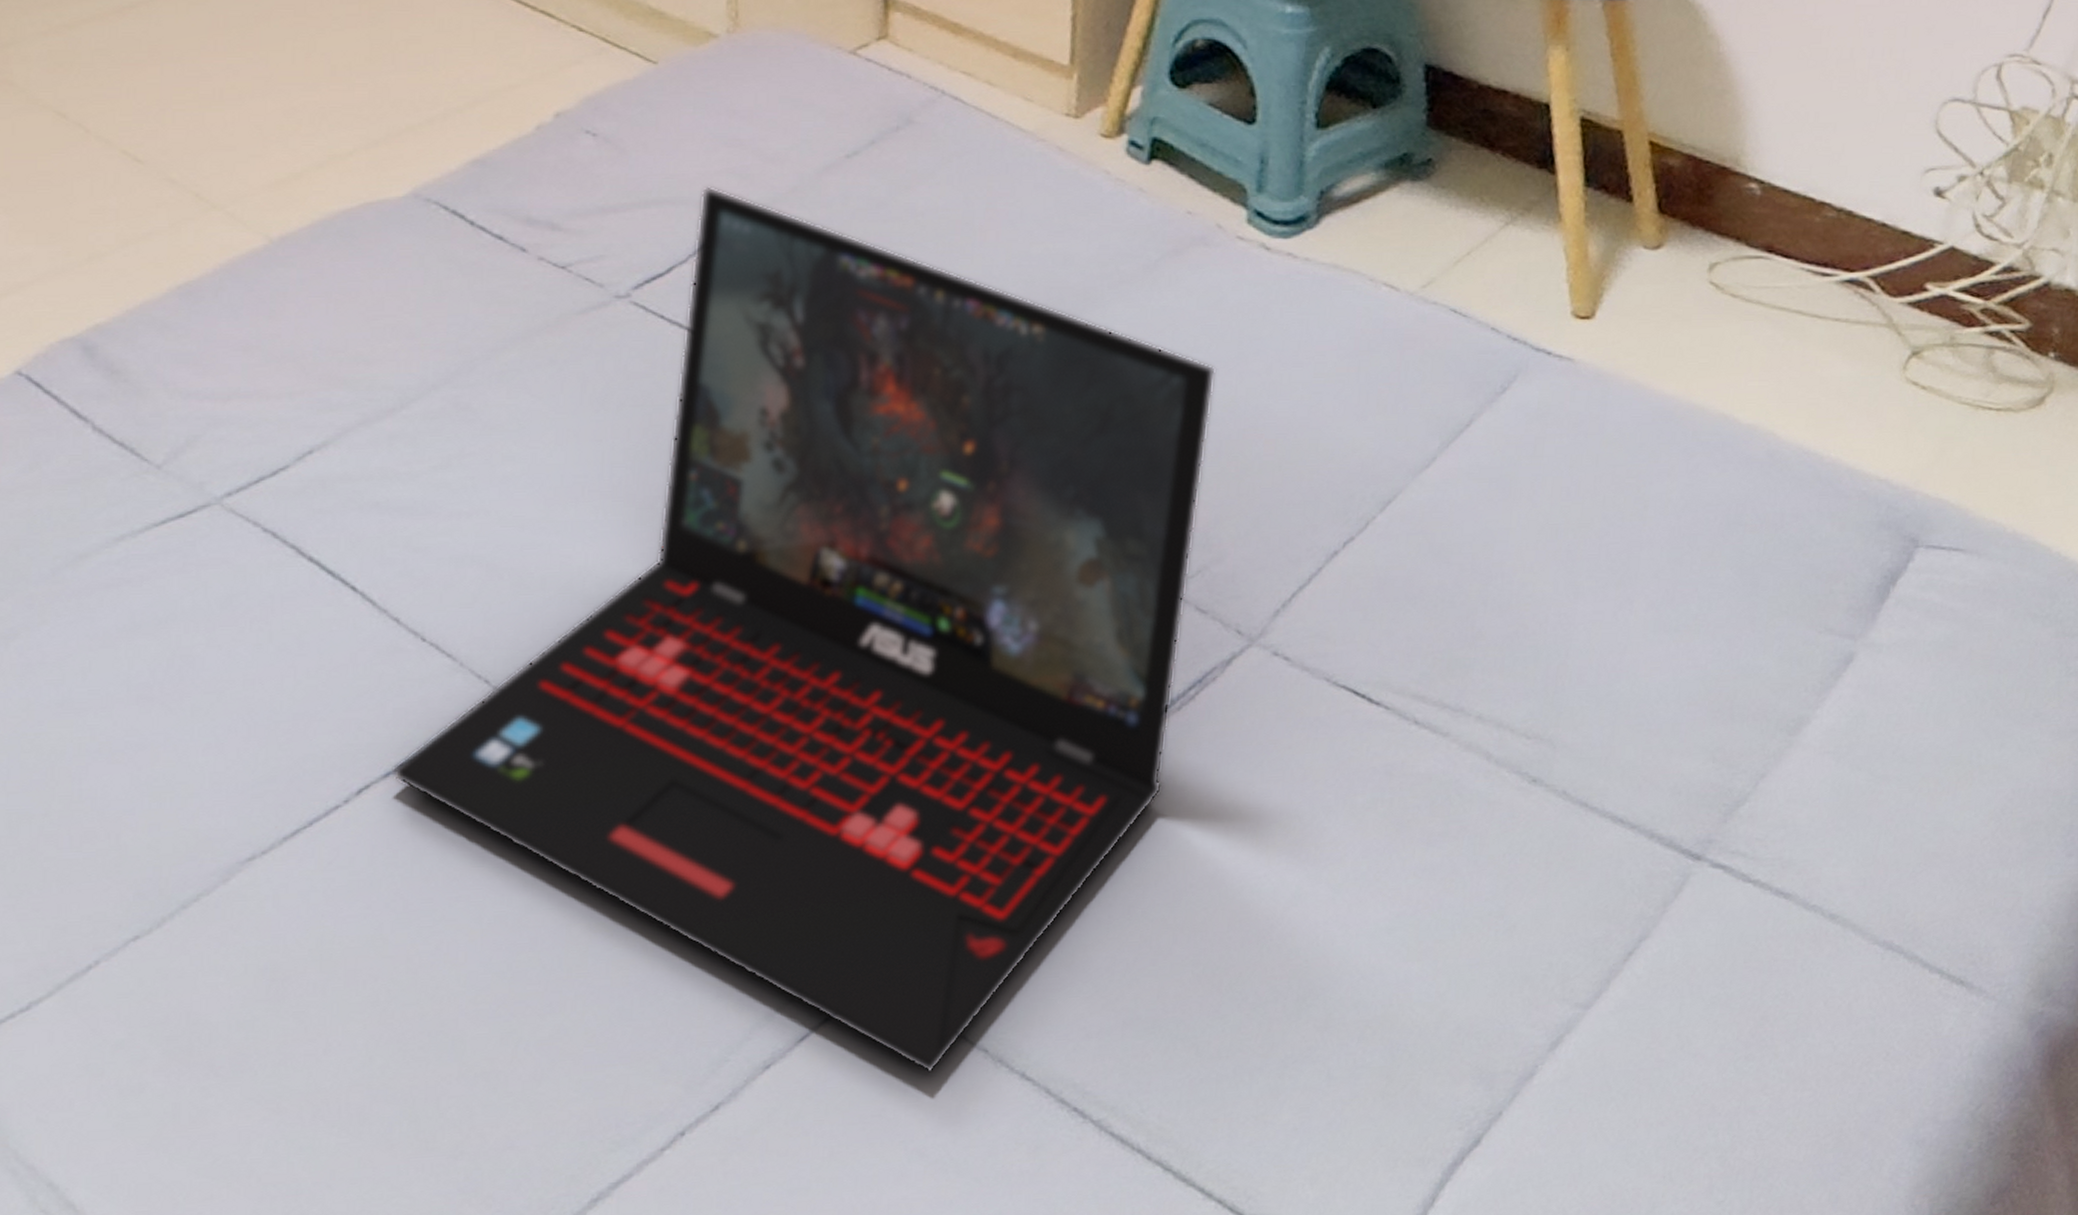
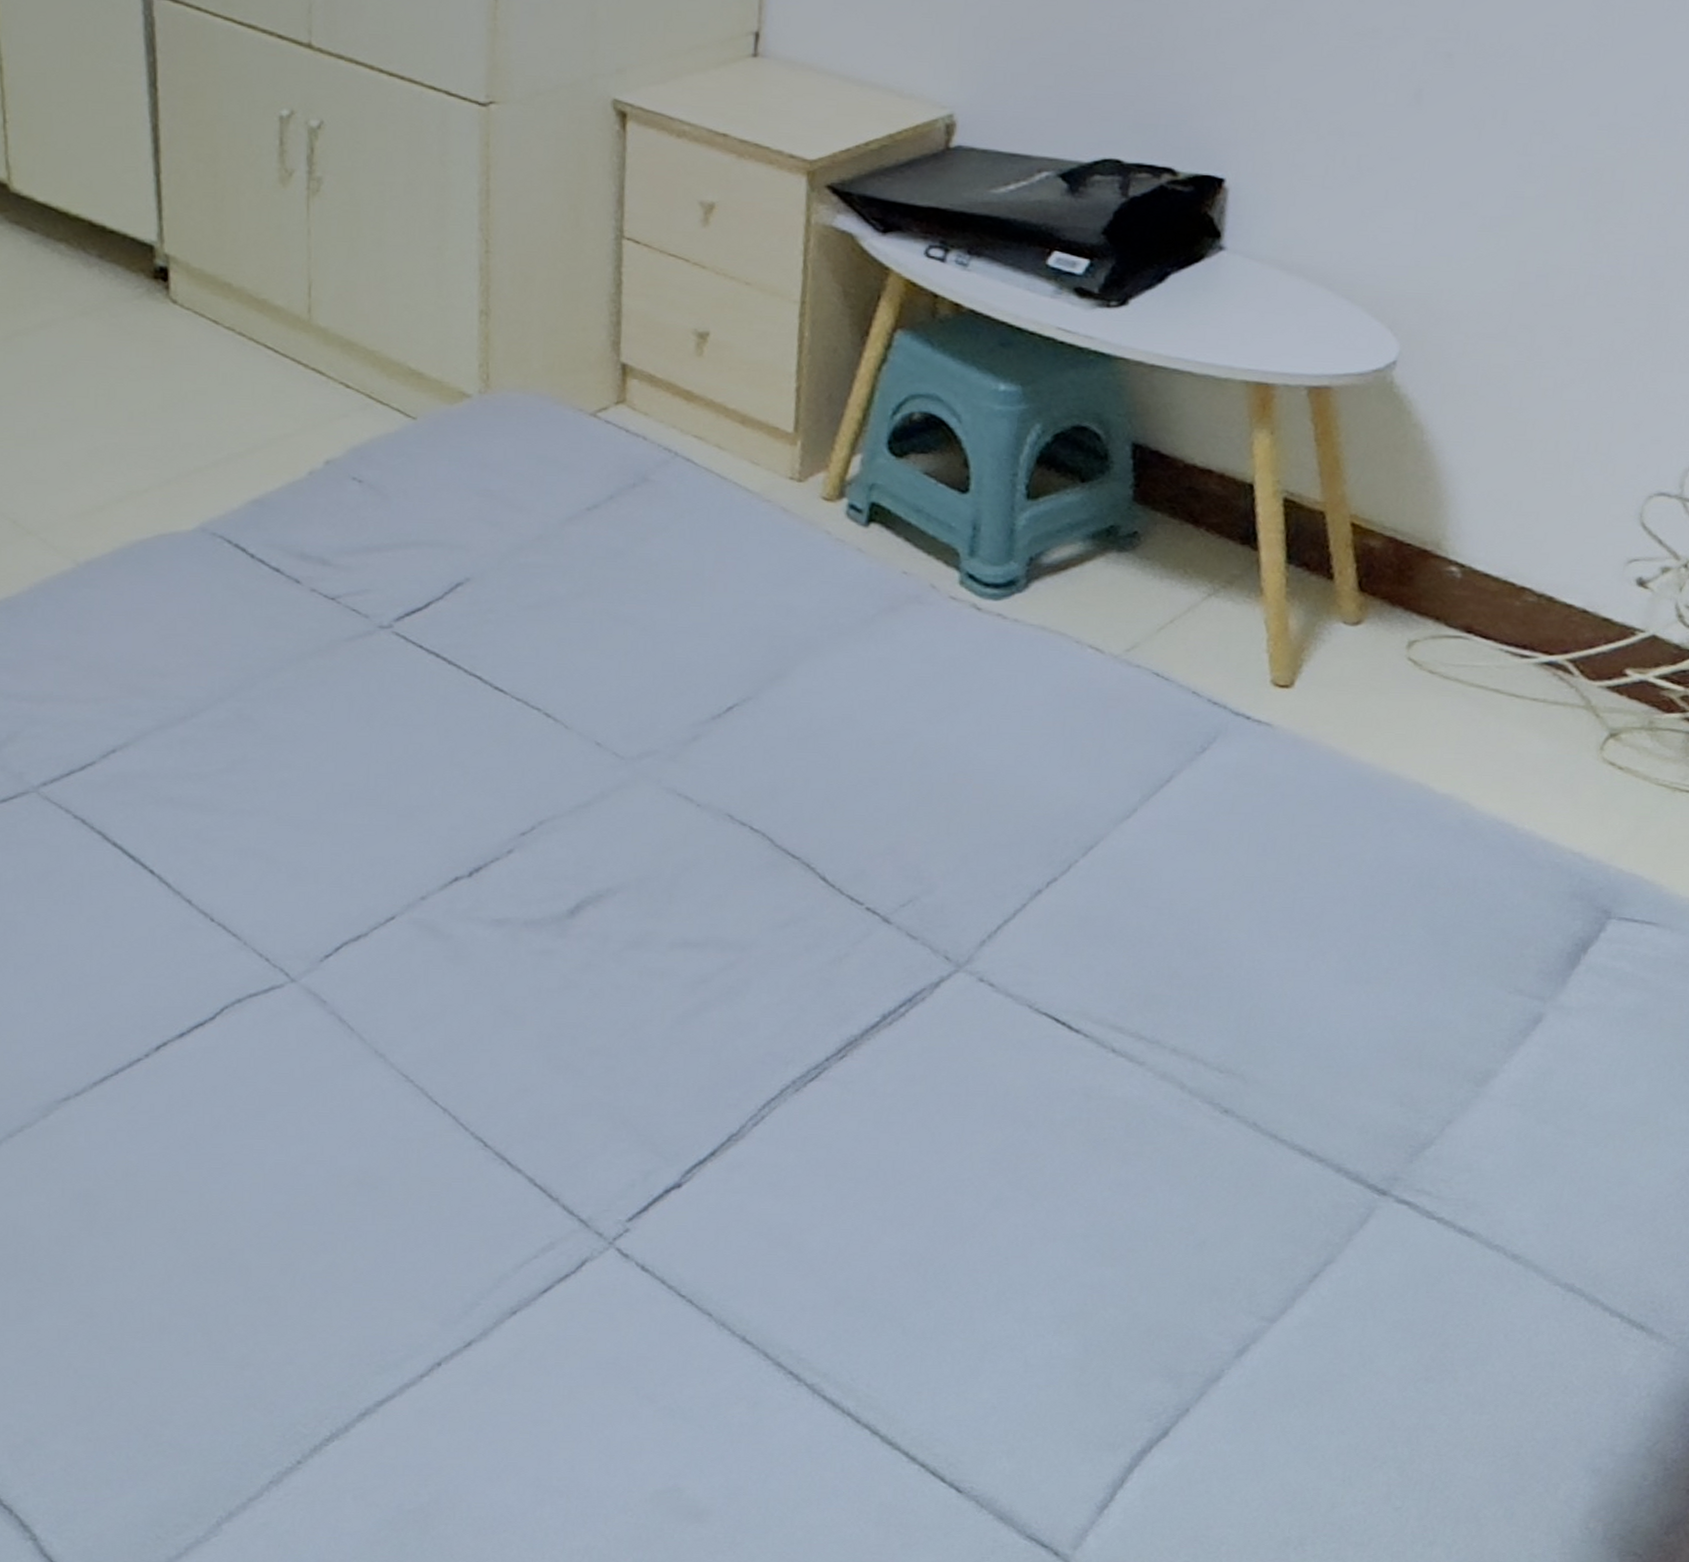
laptop: present [391,186,1216,1073] -> none [185,531,928,1330]

